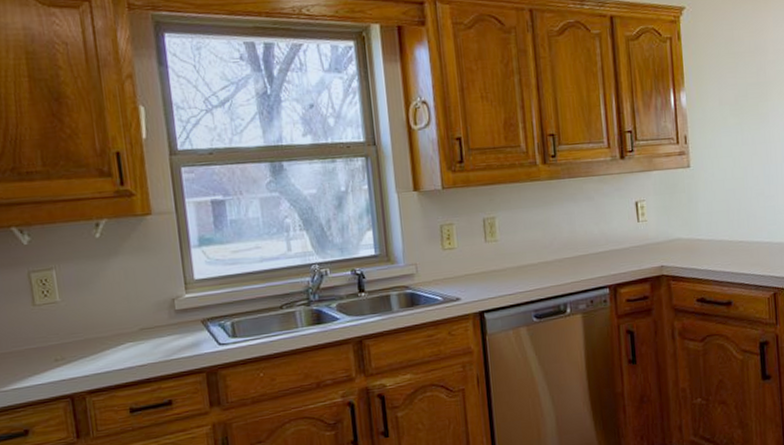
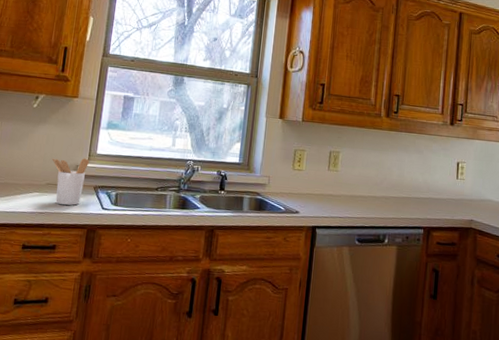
utensil holder: none [138,288,189,351] -> present [52,158,90,206]

